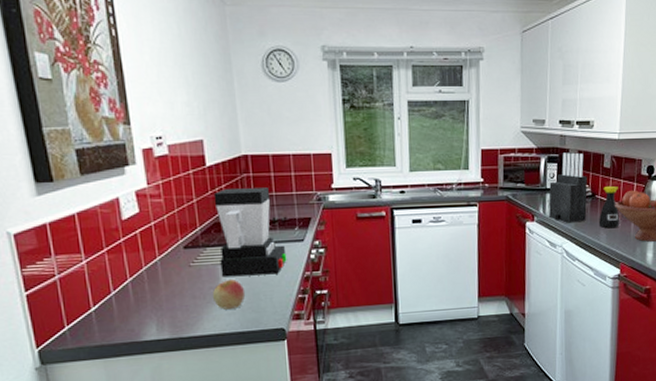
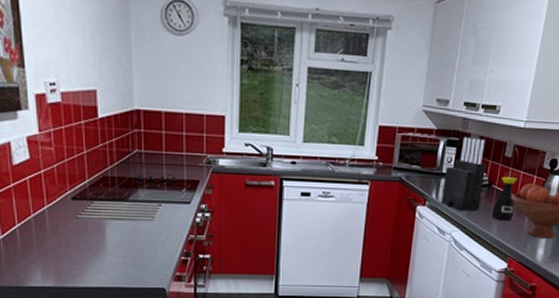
apple: present [212,279,246,310] -> none [97,234,130,264]
coffee maker: present [213,188,287,278] -> none [104,143,172,234]

